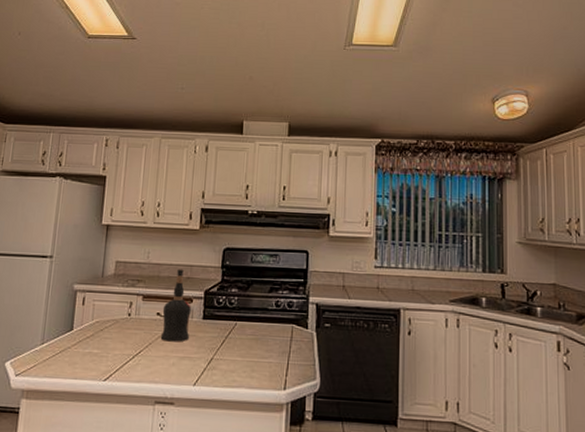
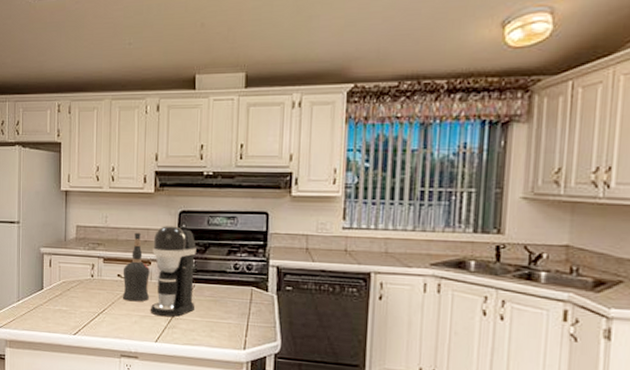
coffee maker: none [189,262,239,358] -> present [150,226,196,317]

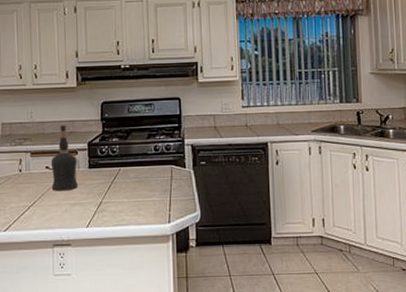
coffee maker: present [150,226,196,317] -> none [78,116,122,202]

